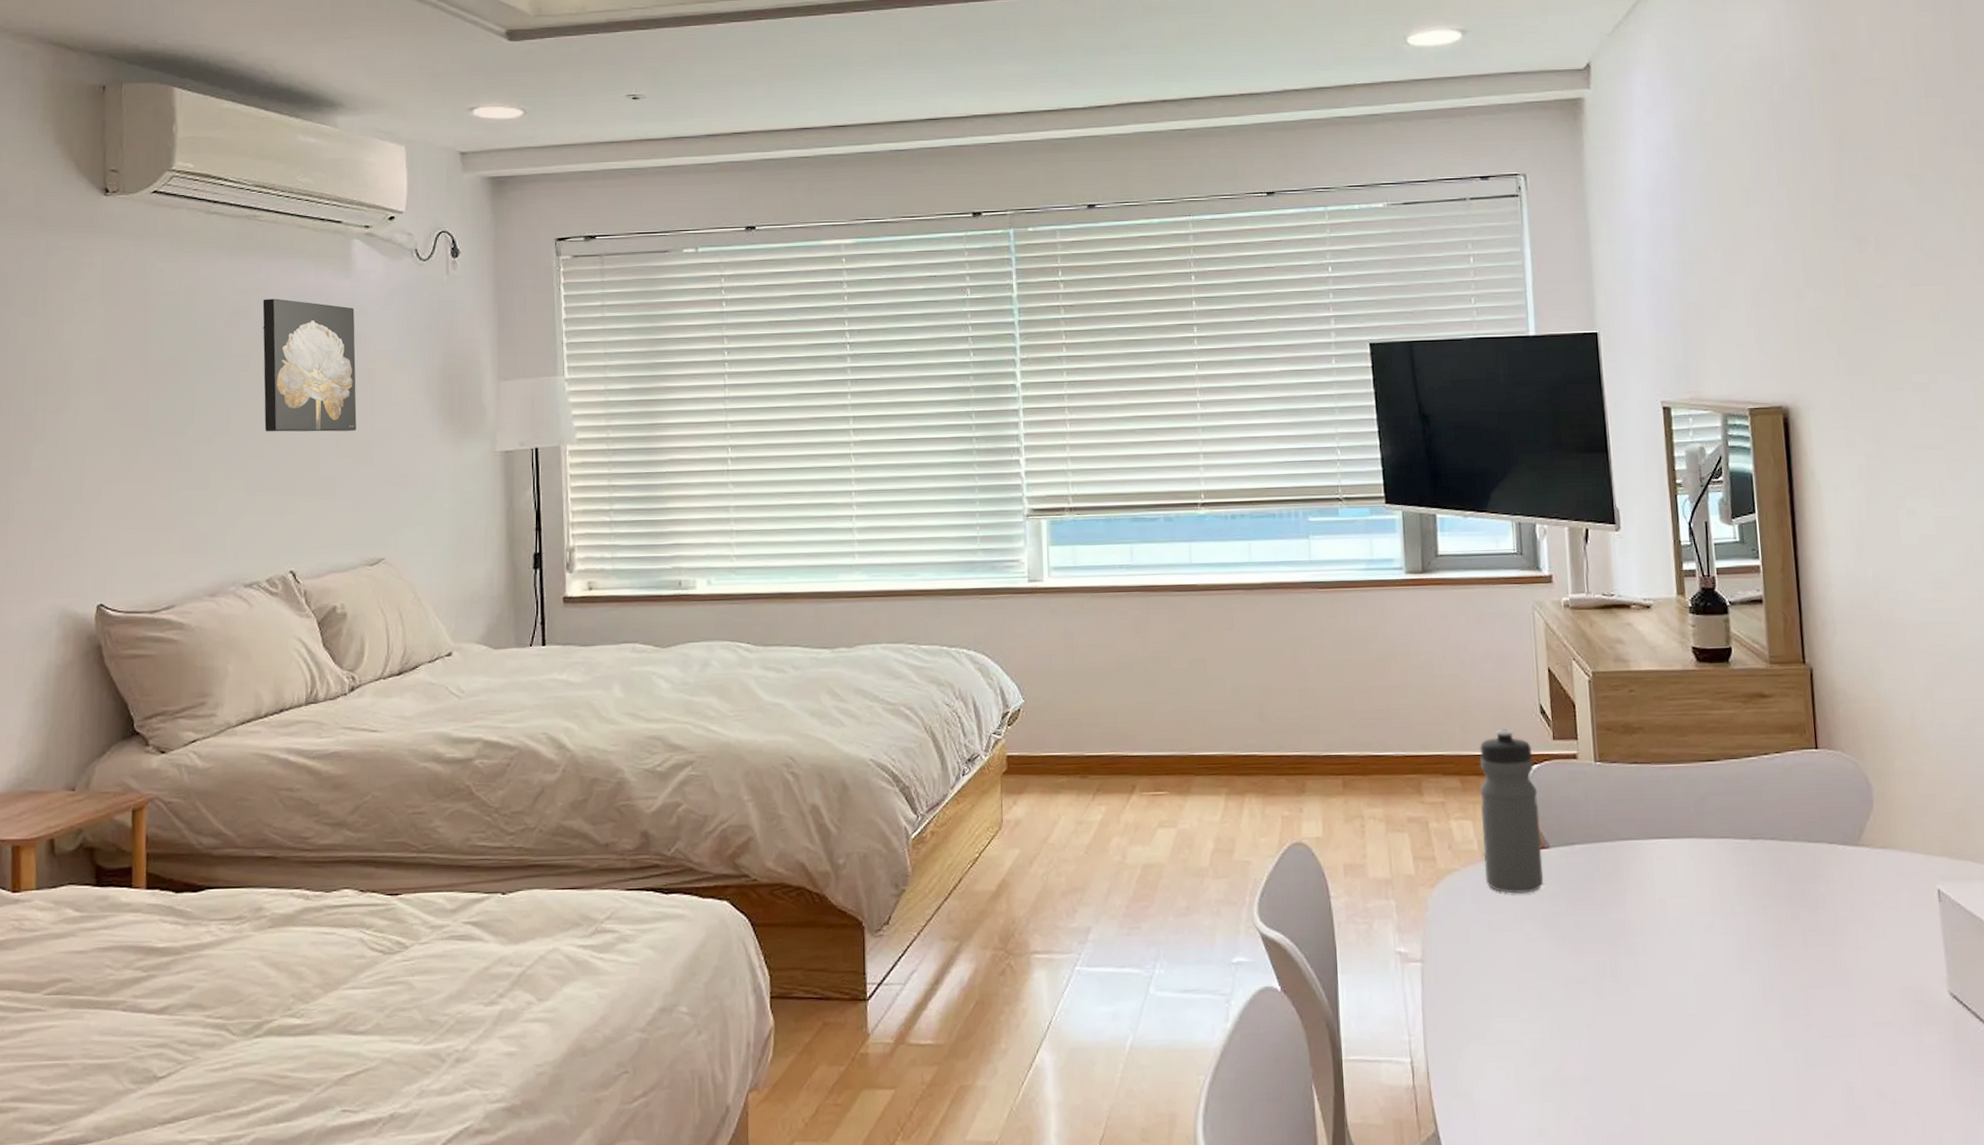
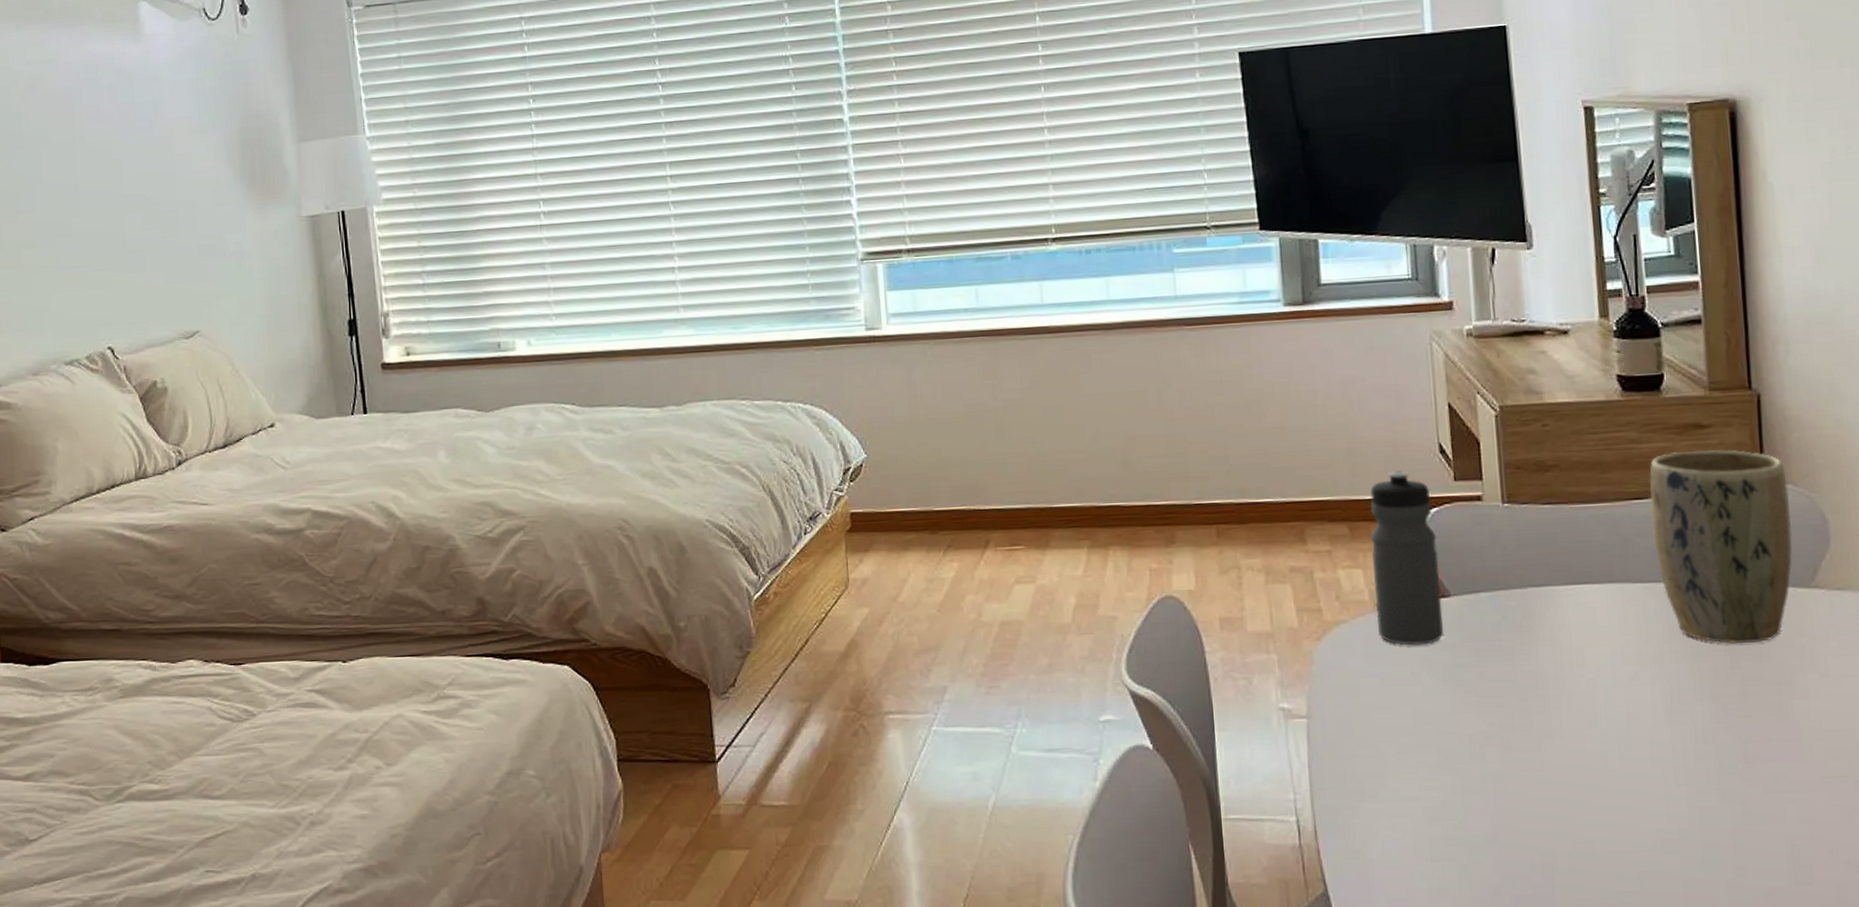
wall art: present [262,298,357,432] -> none [55,68,160,207]
plant pot: none [1720,717,1842,897] -> present [1649,449,1792,644]

